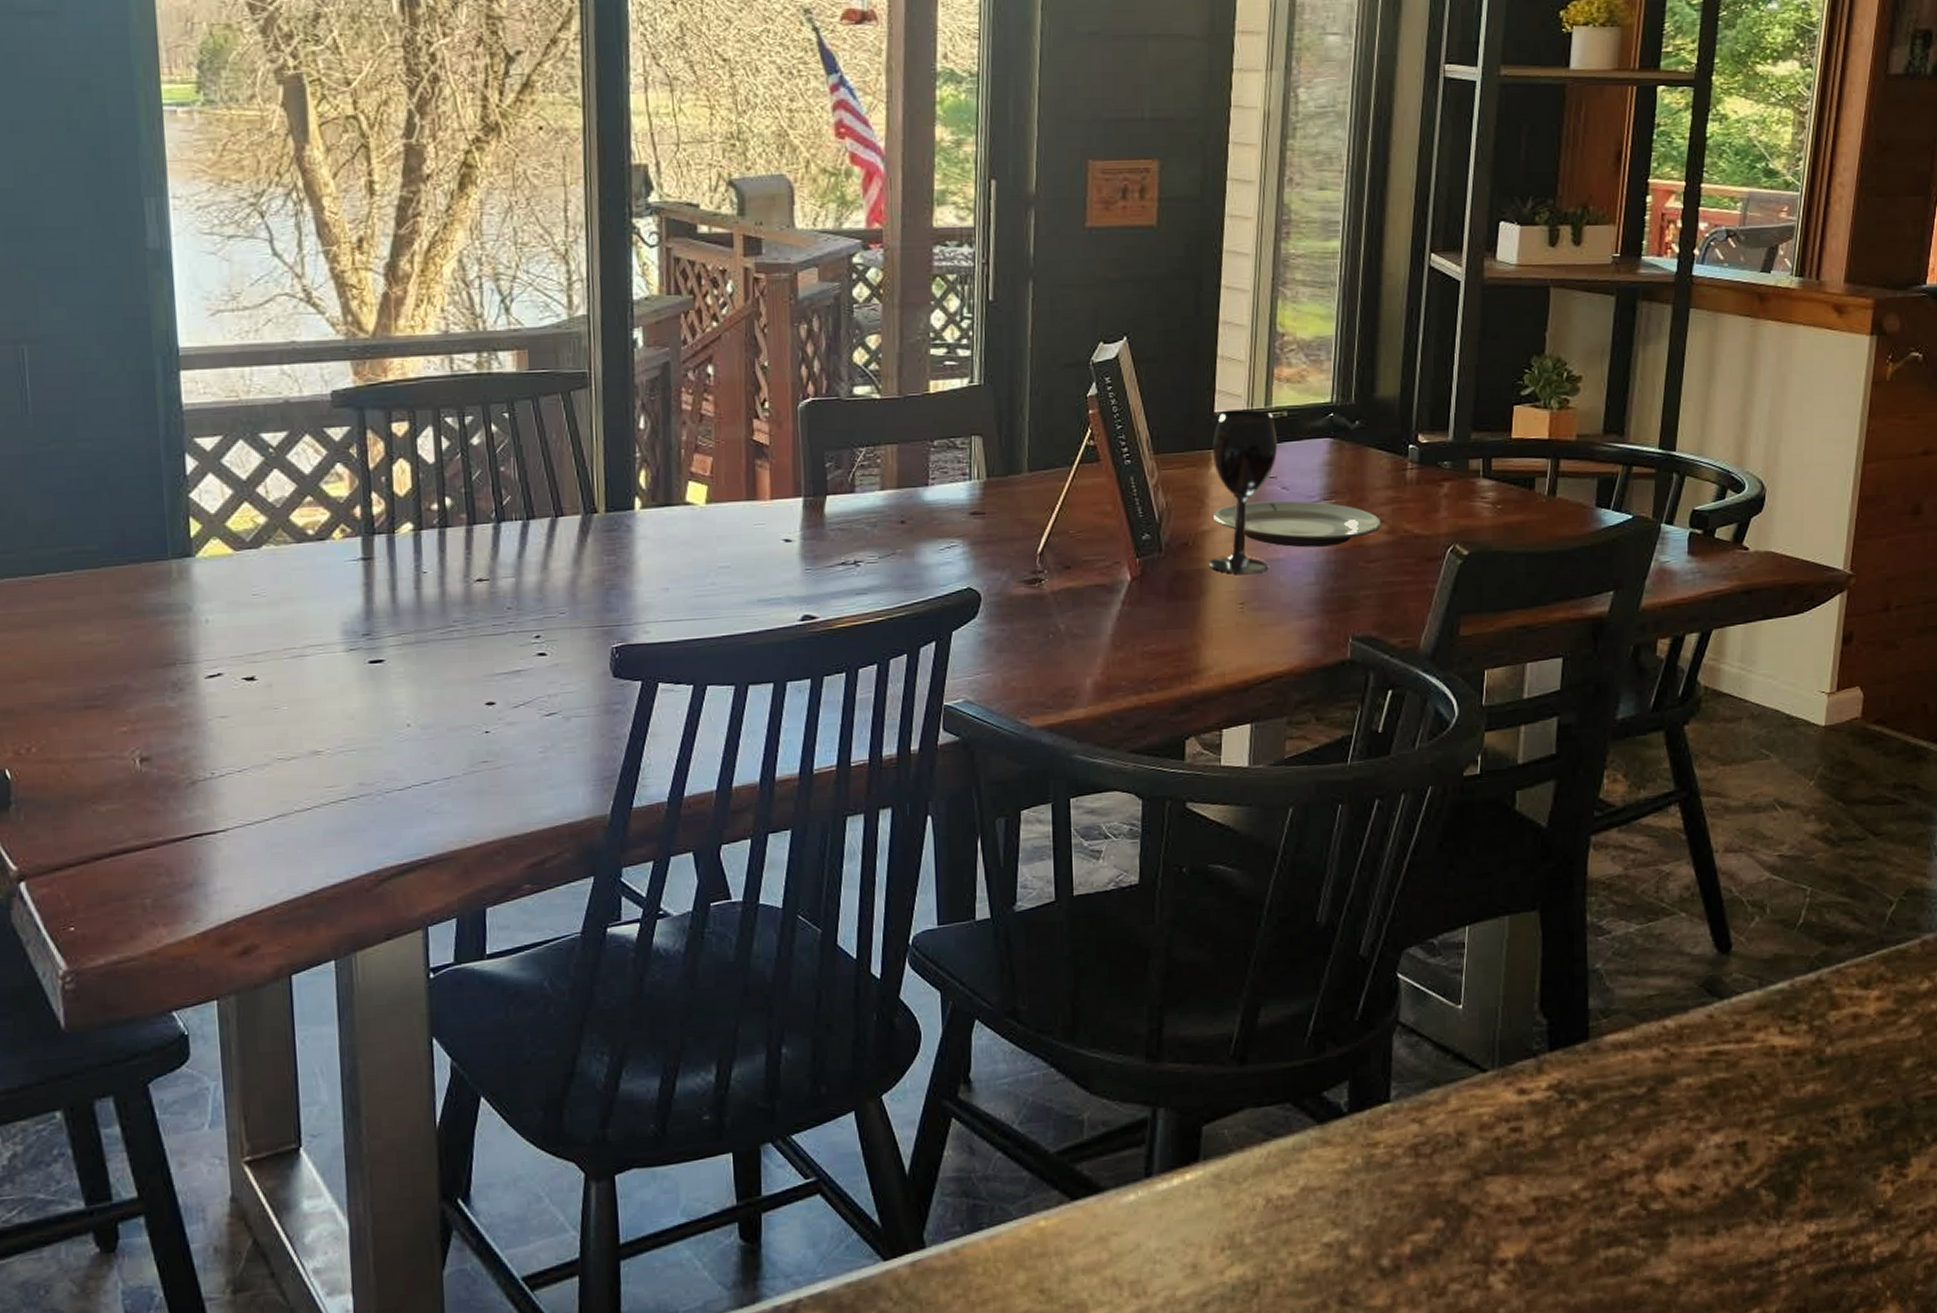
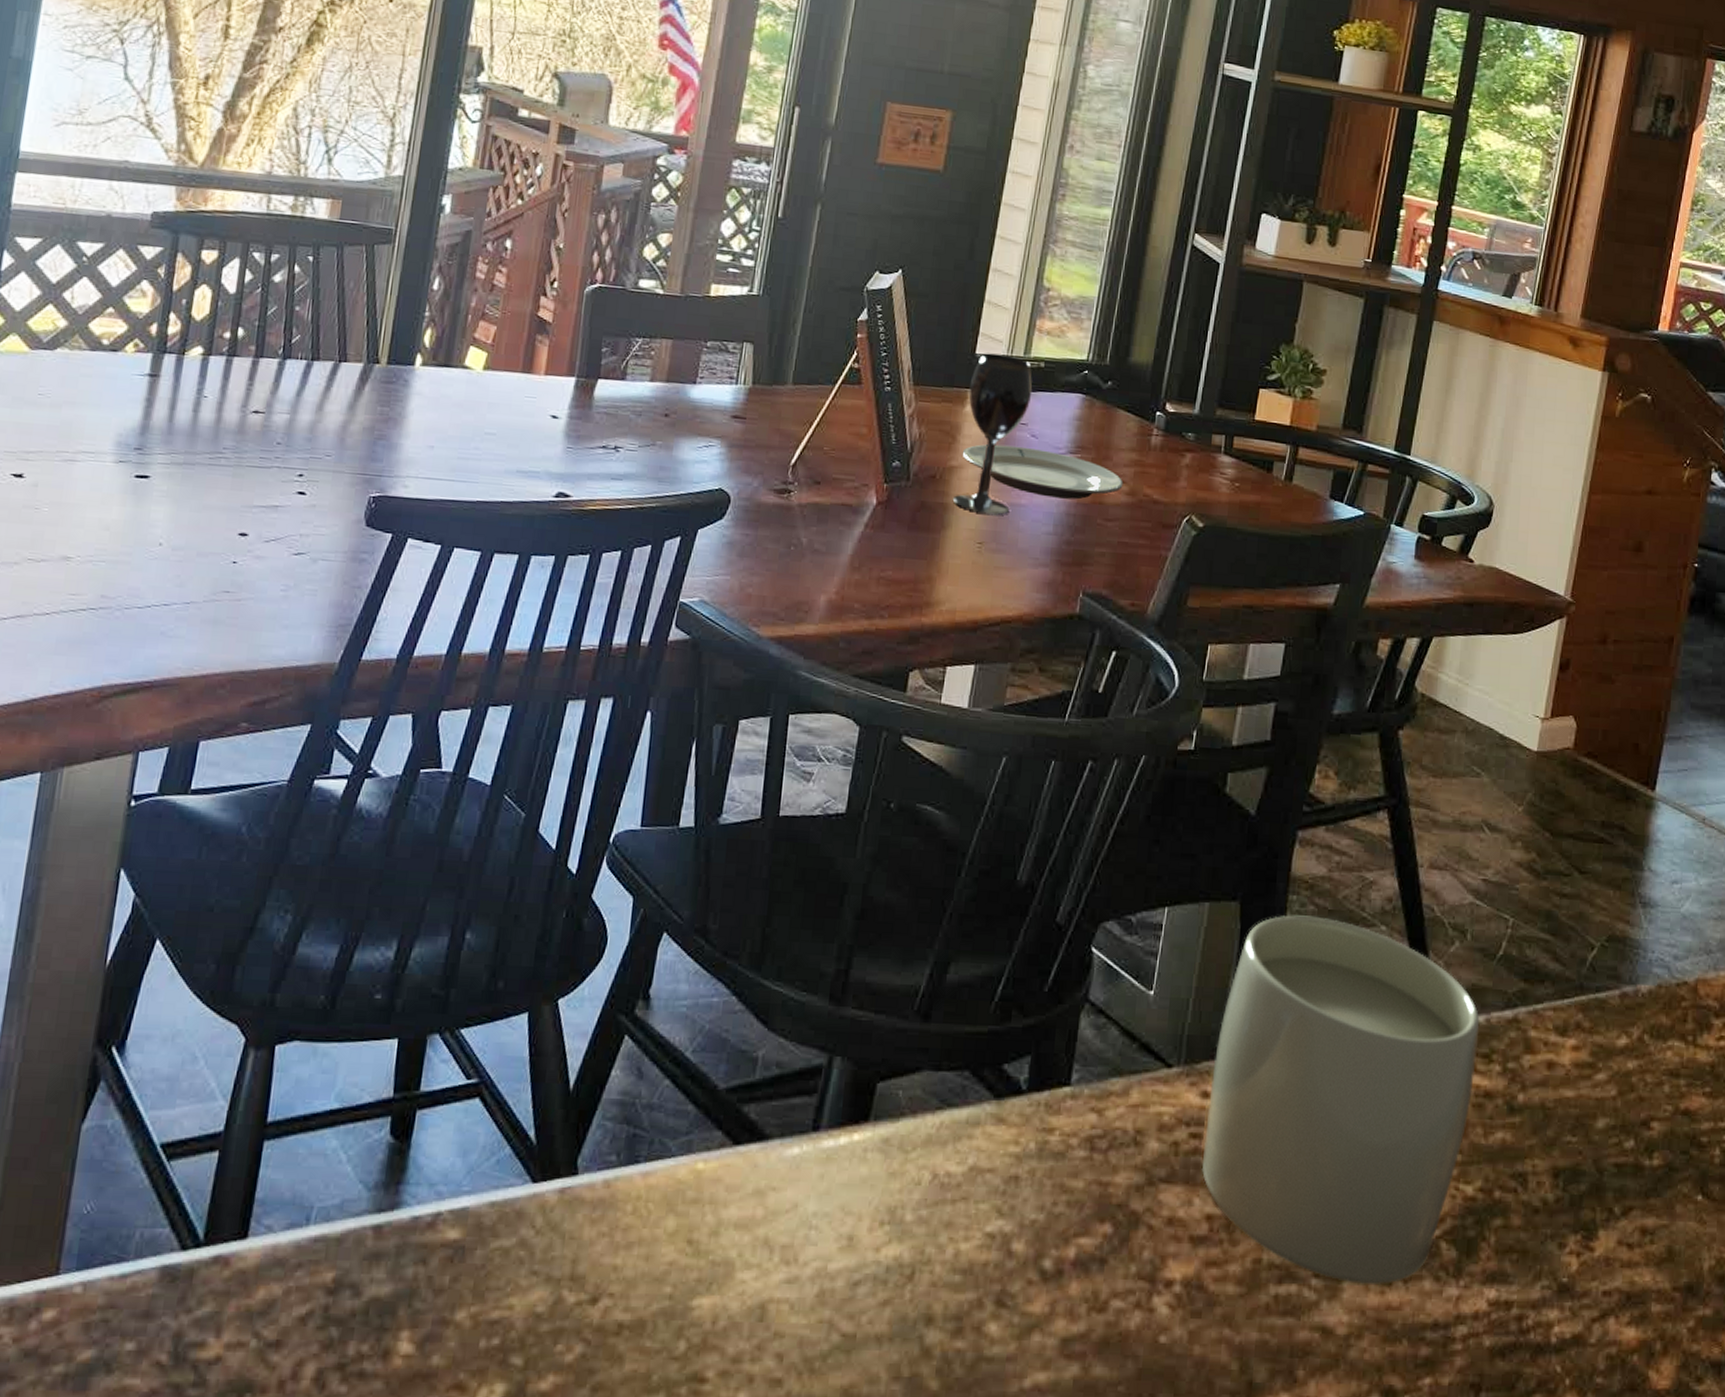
mug: none [1524,913,1784,1239] -> present [1201,915,1480,1285]

